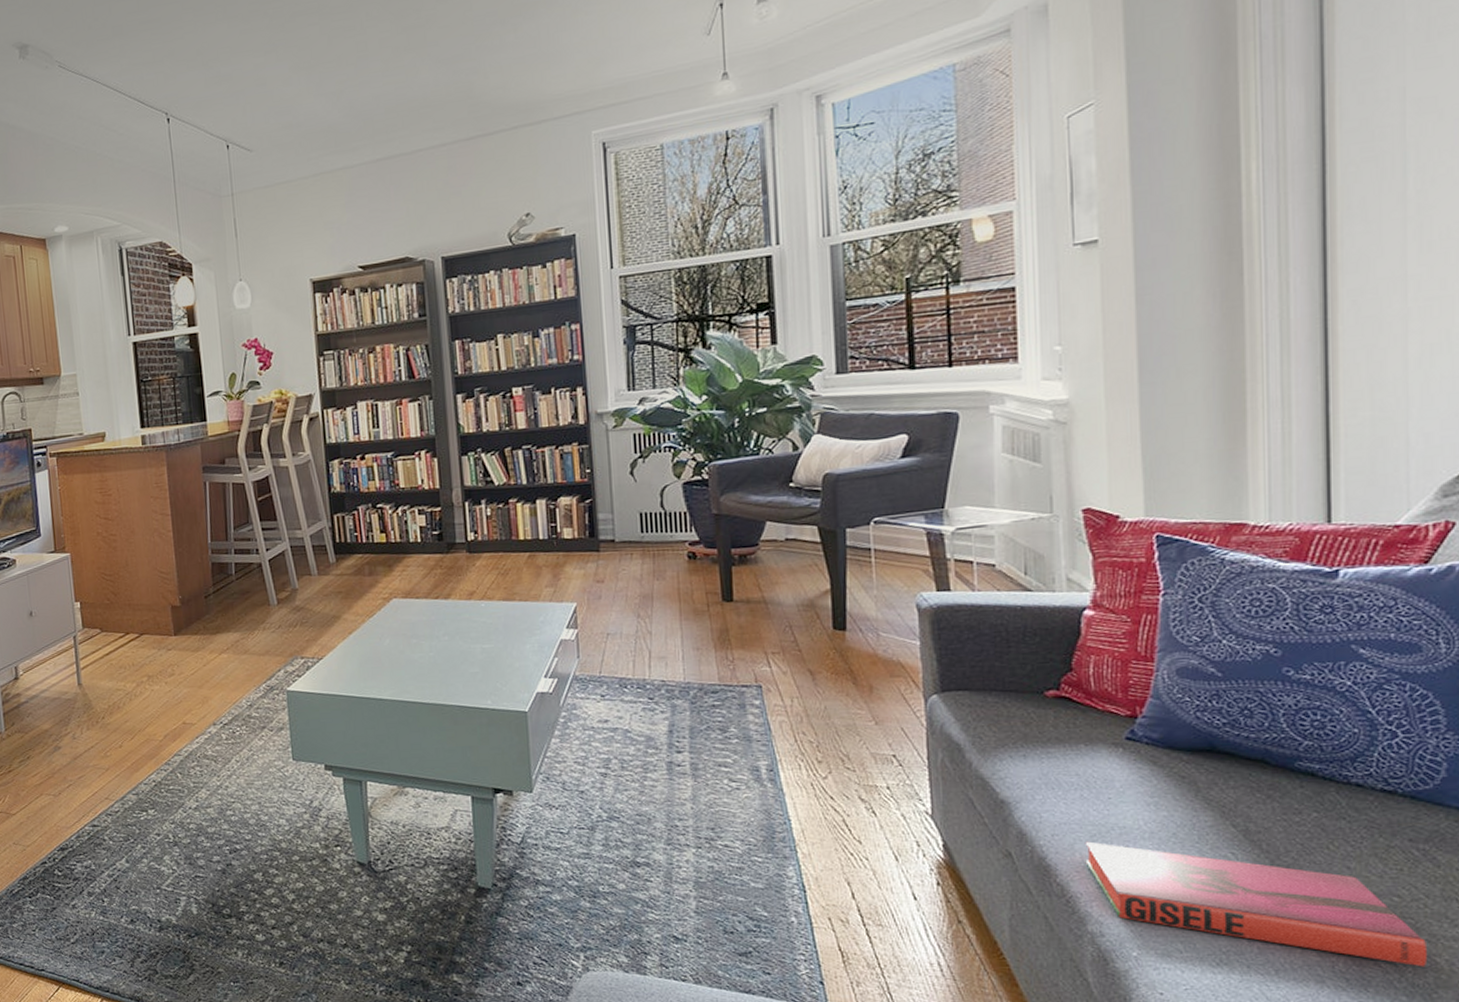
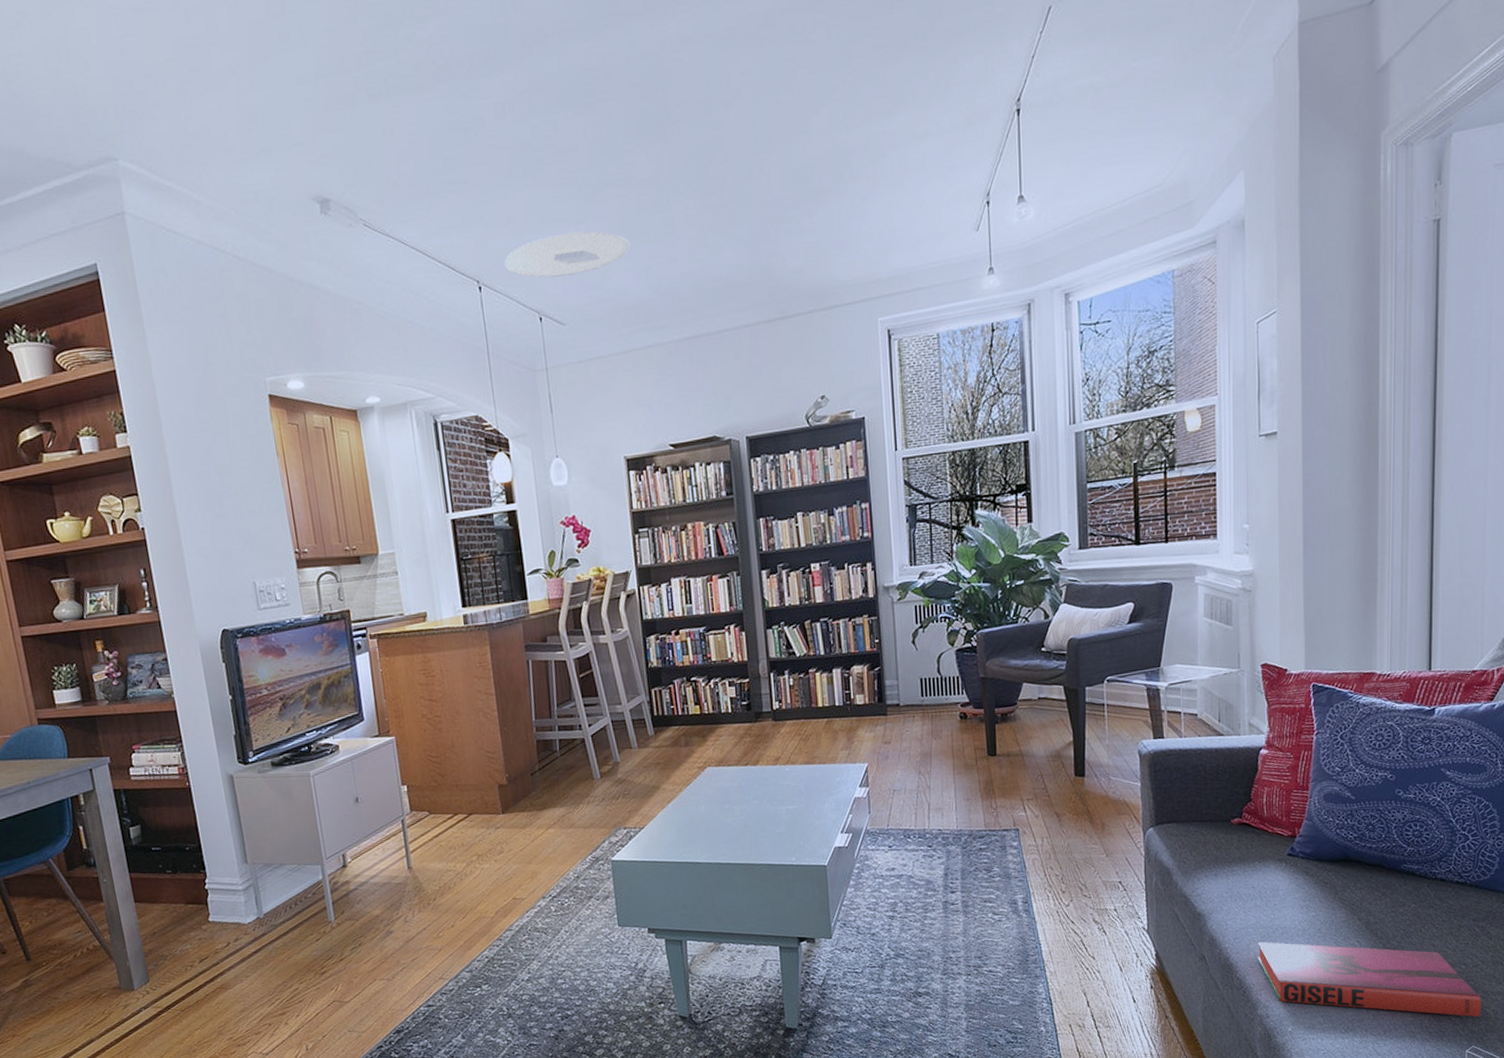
ceiling light: none [193,59,322,107] -> present [504,231,631,278]

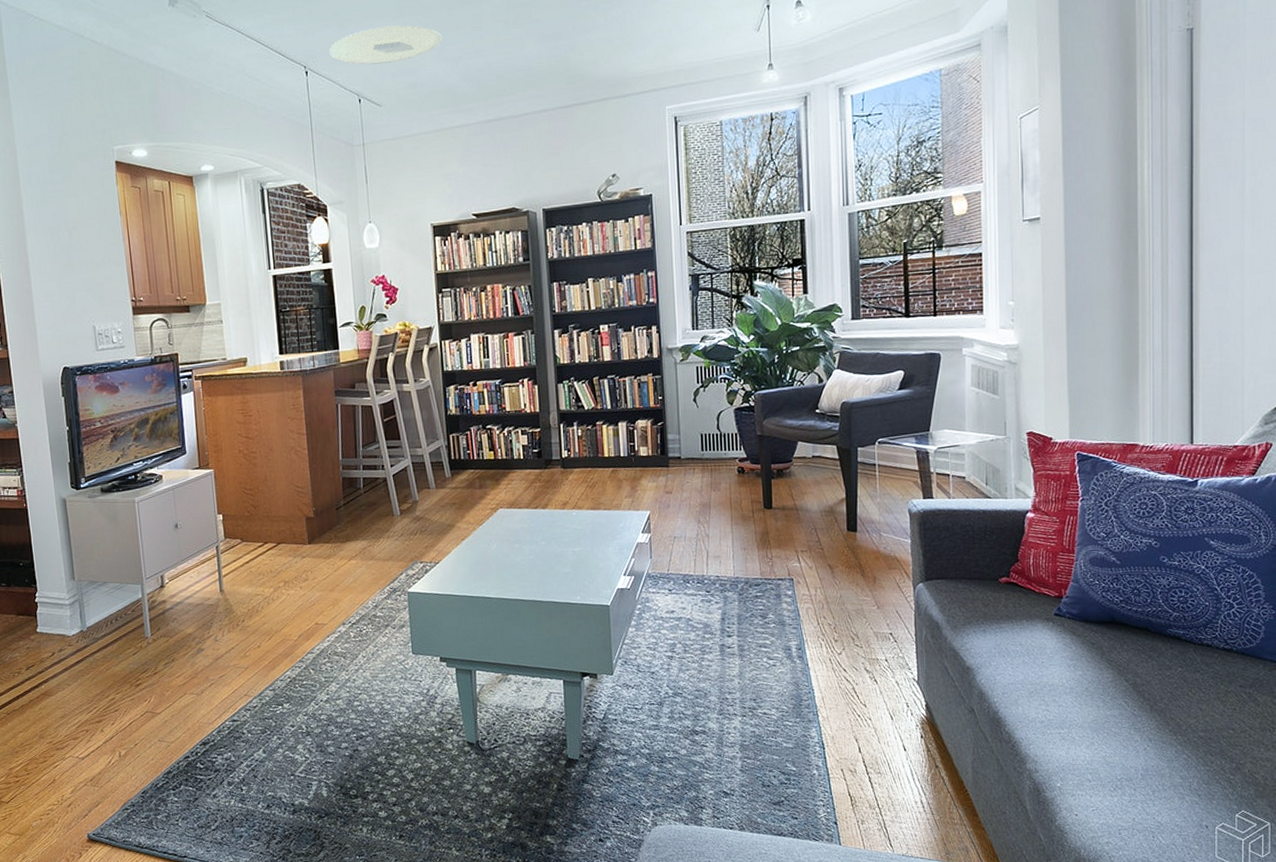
hardback book: present [1257,941,1482,1018] -> none [1025,697,1251,783]

